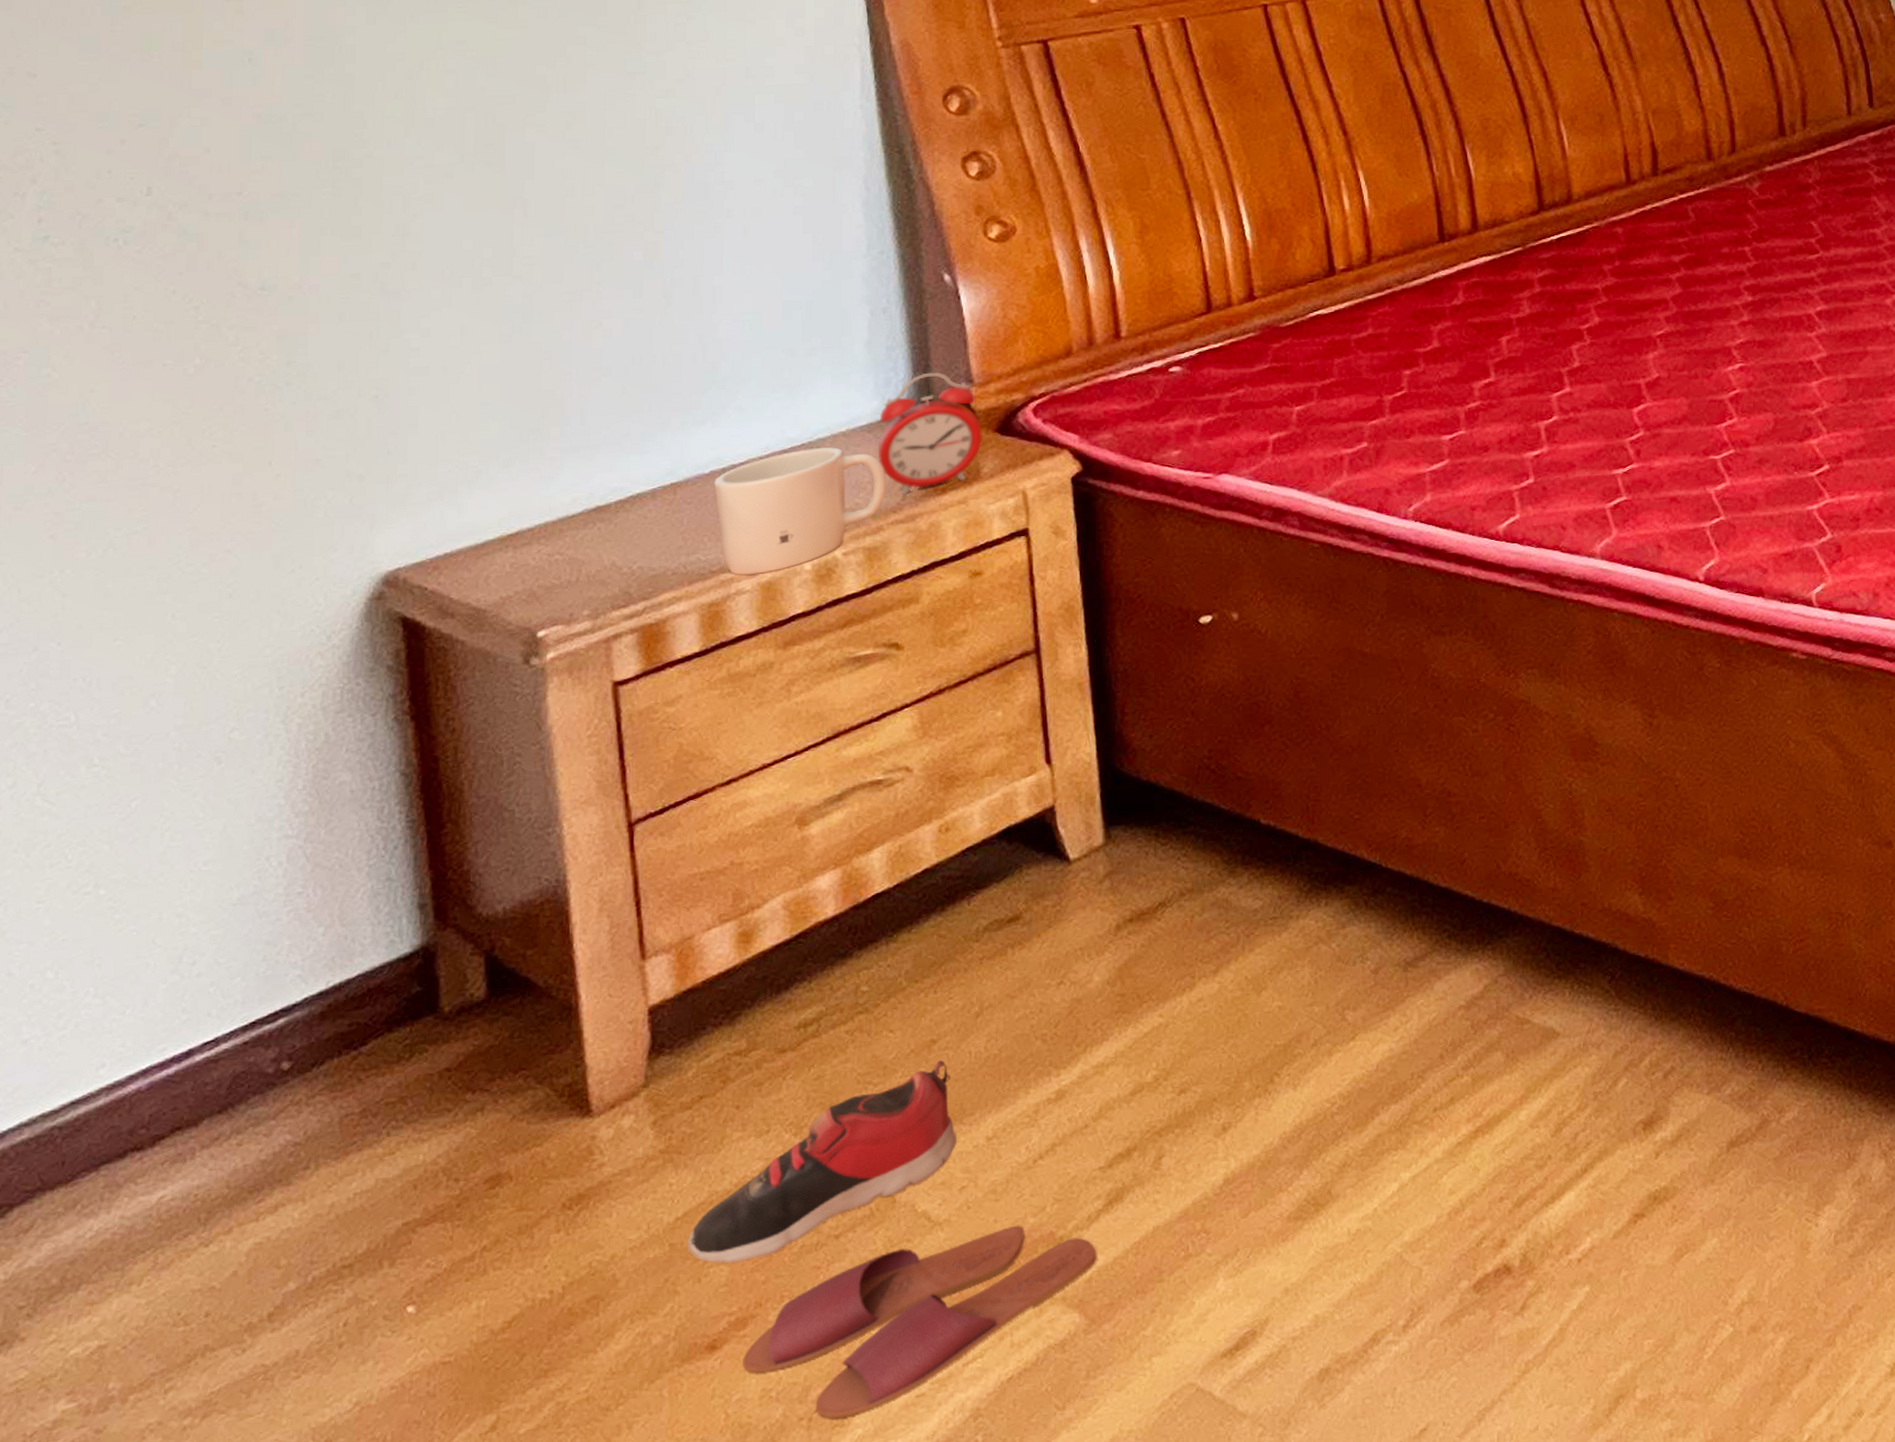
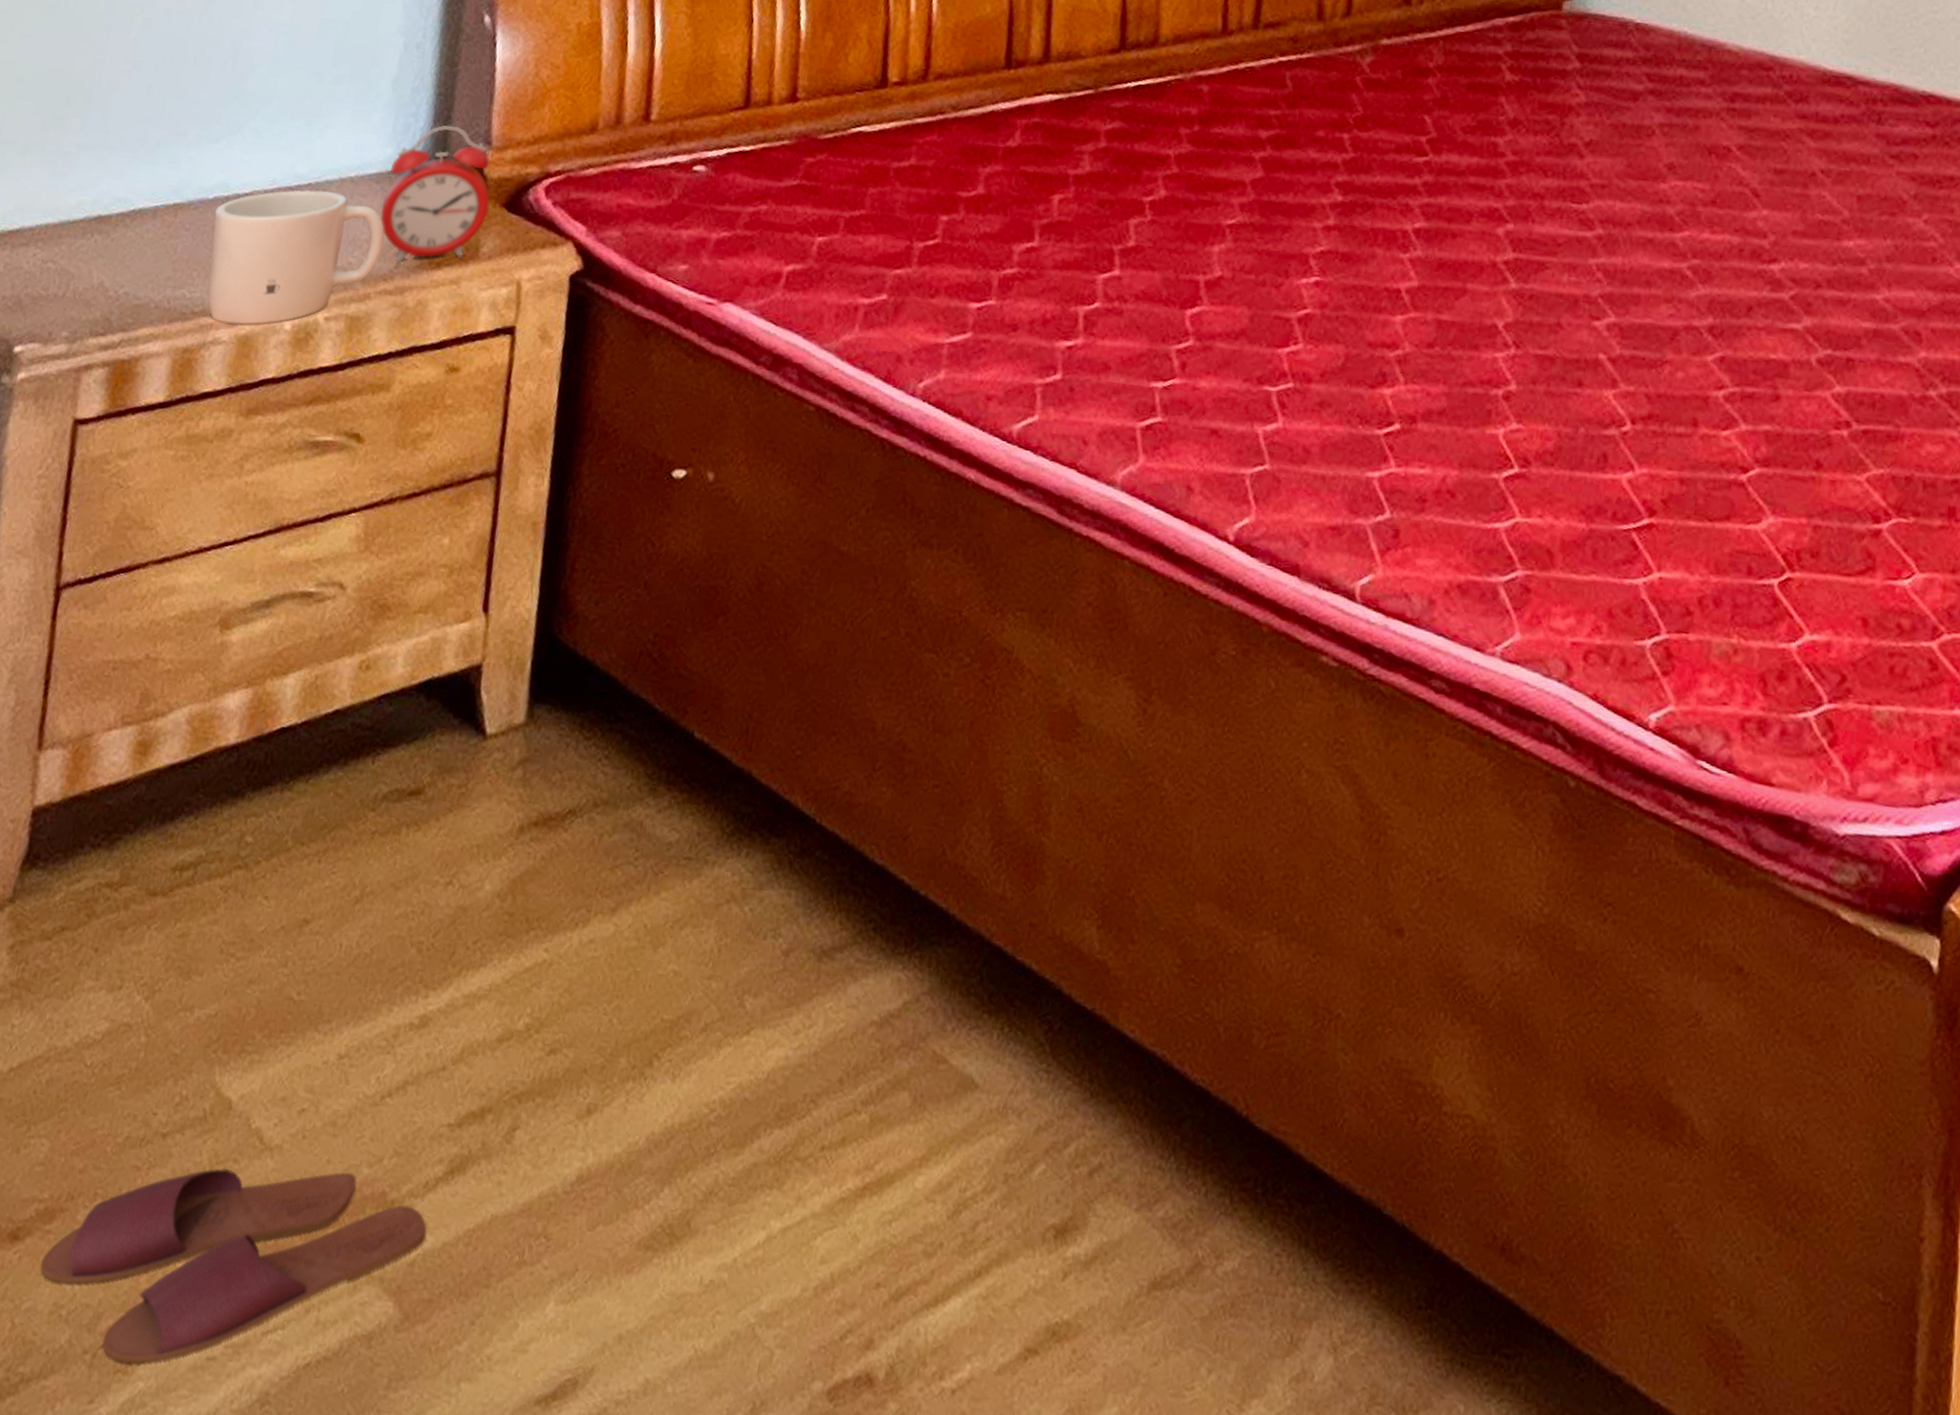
shoe: present [687,1060,958,1264] -> none [14,946,316,1140]

